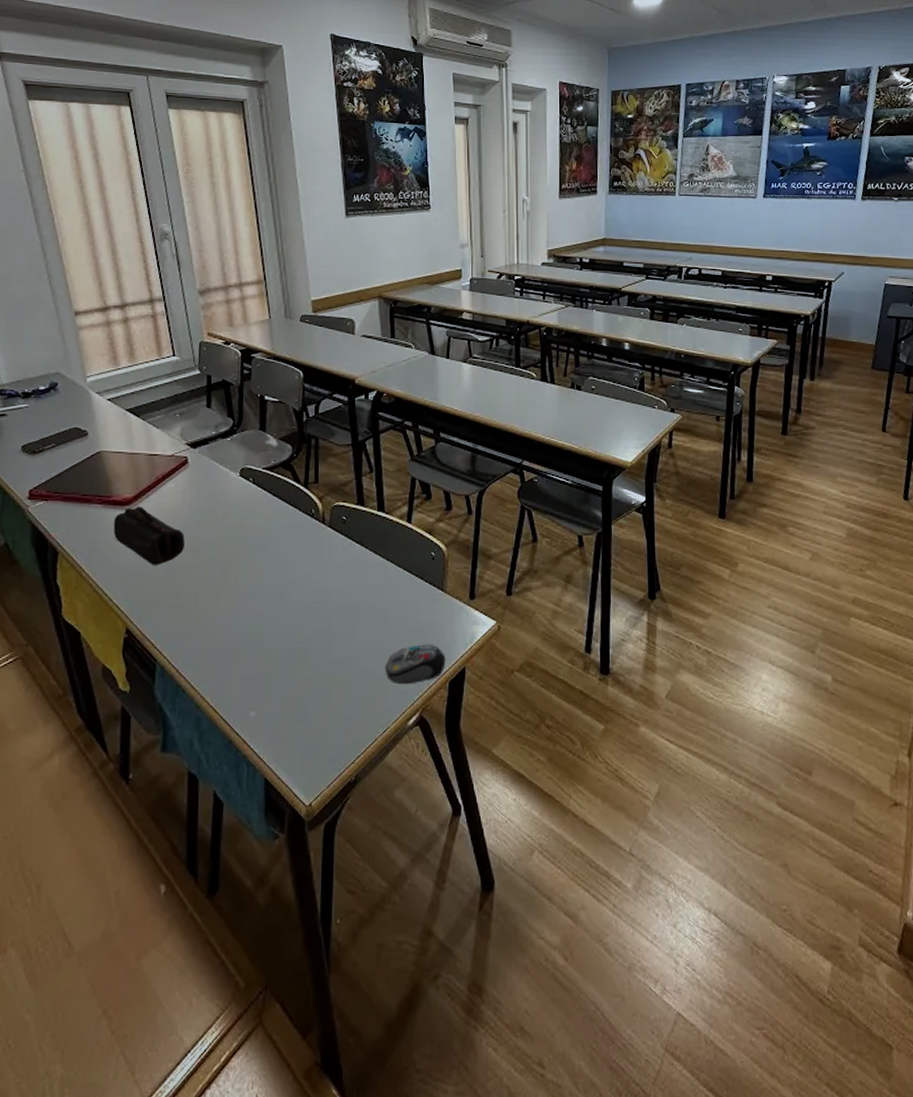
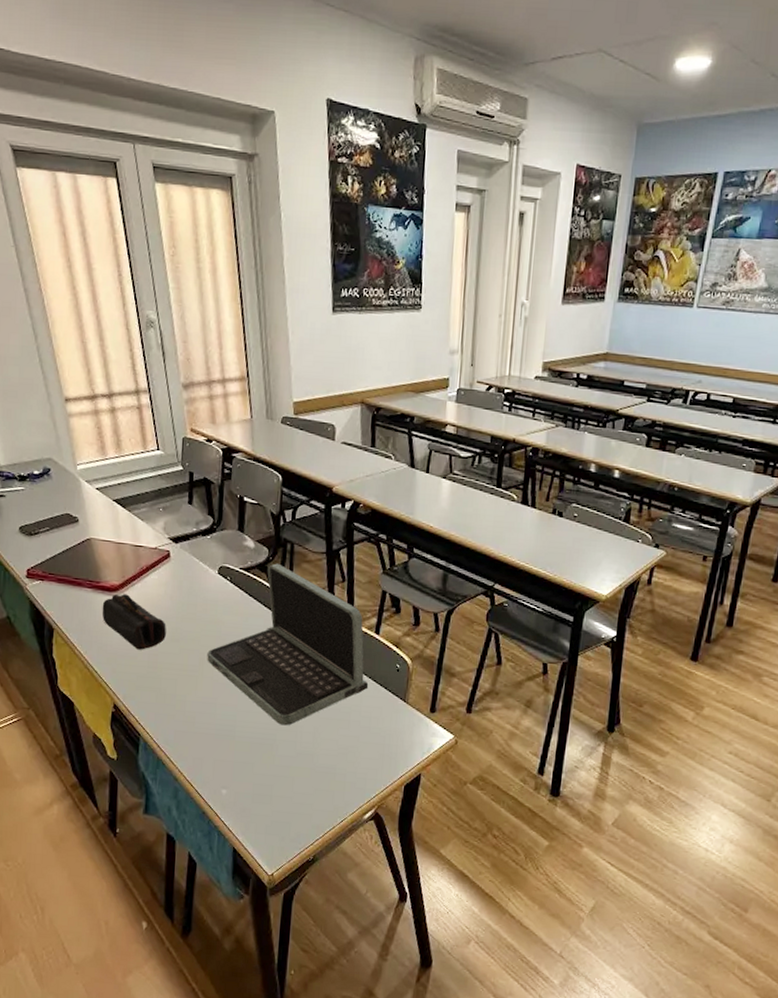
laptop: none [230,460,404,631] -> present [207,563,369,726]
computer mouse: present [385,644,446,685] -> none [346,748,403,783]

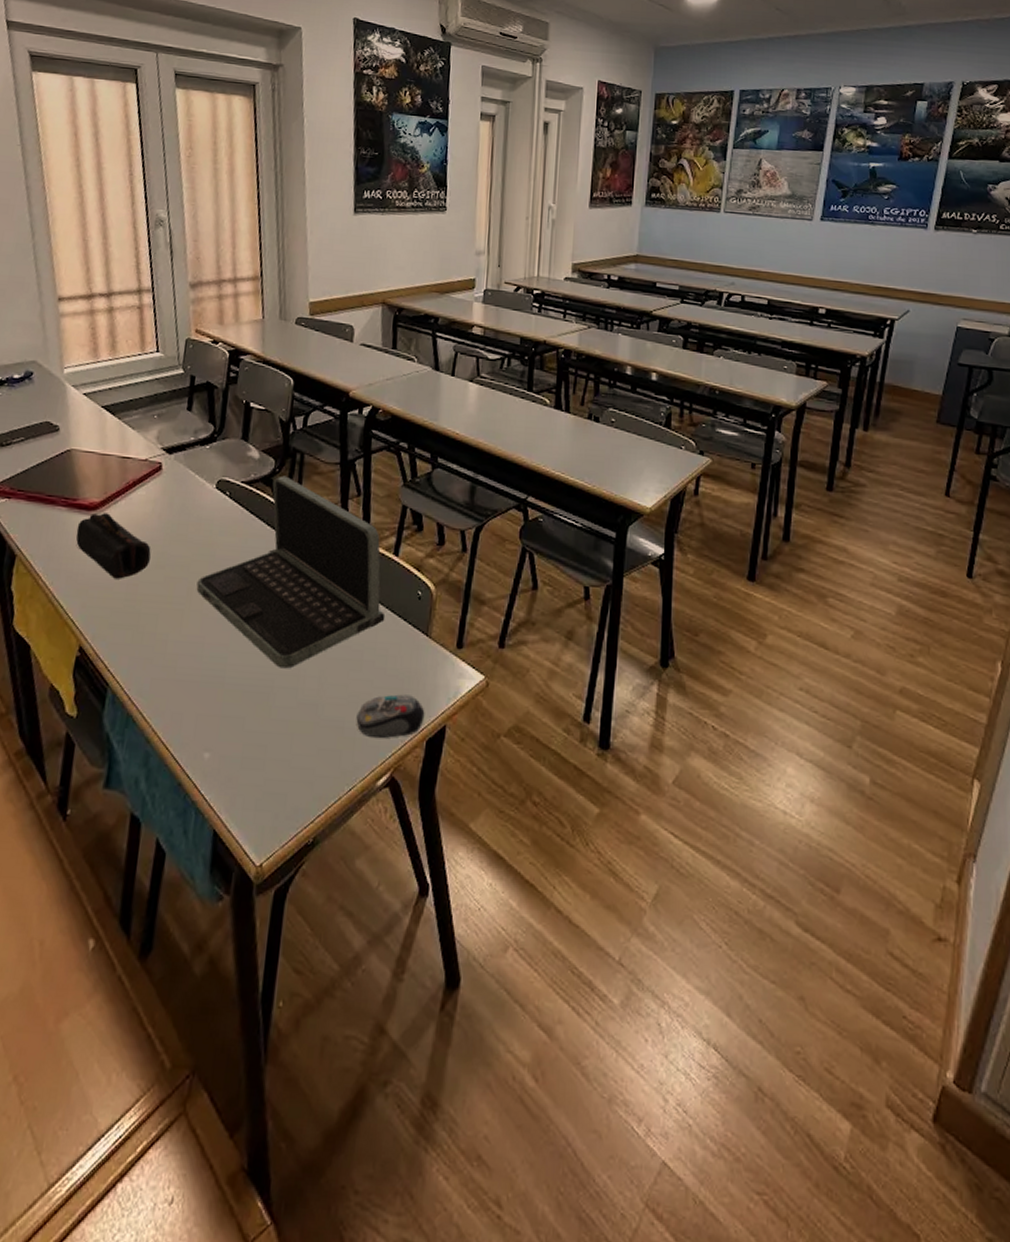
computer mouse: none [346,748,403,783] -> present [356,694,425,739]

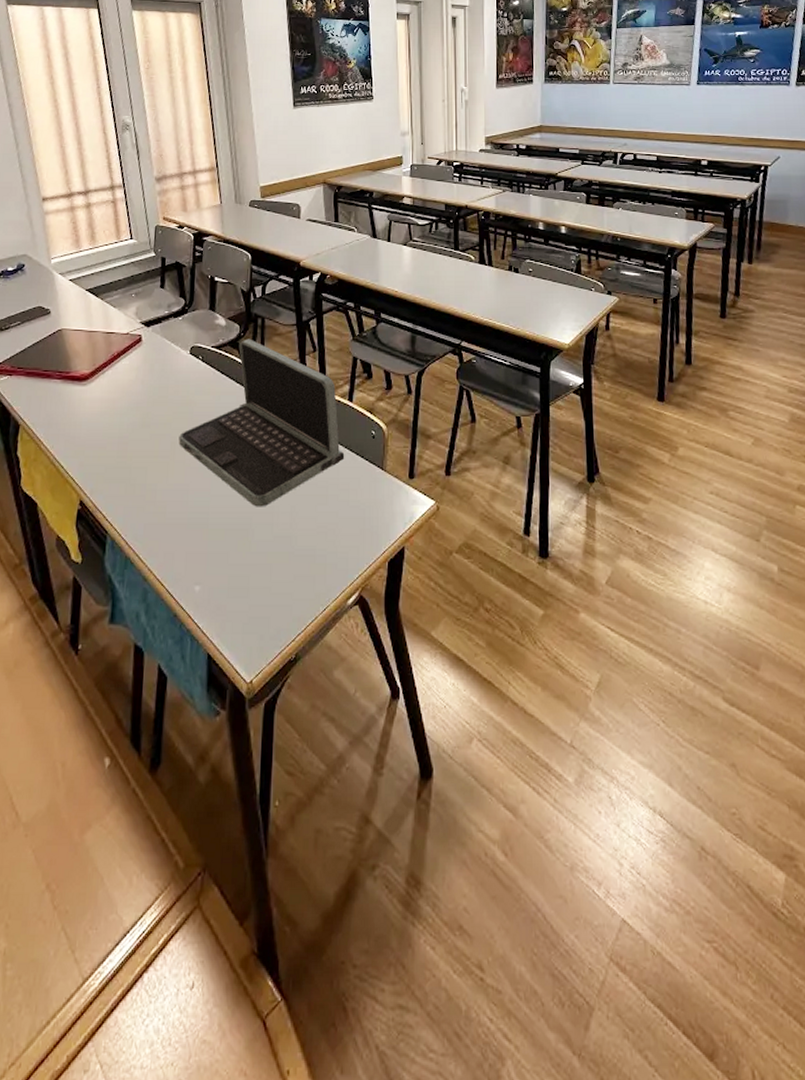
pencil case: present [75,513,151,579] -> none [70,382,137,439]
computer mouse: present [356,694,425,739] -> none [326,522,385,563]

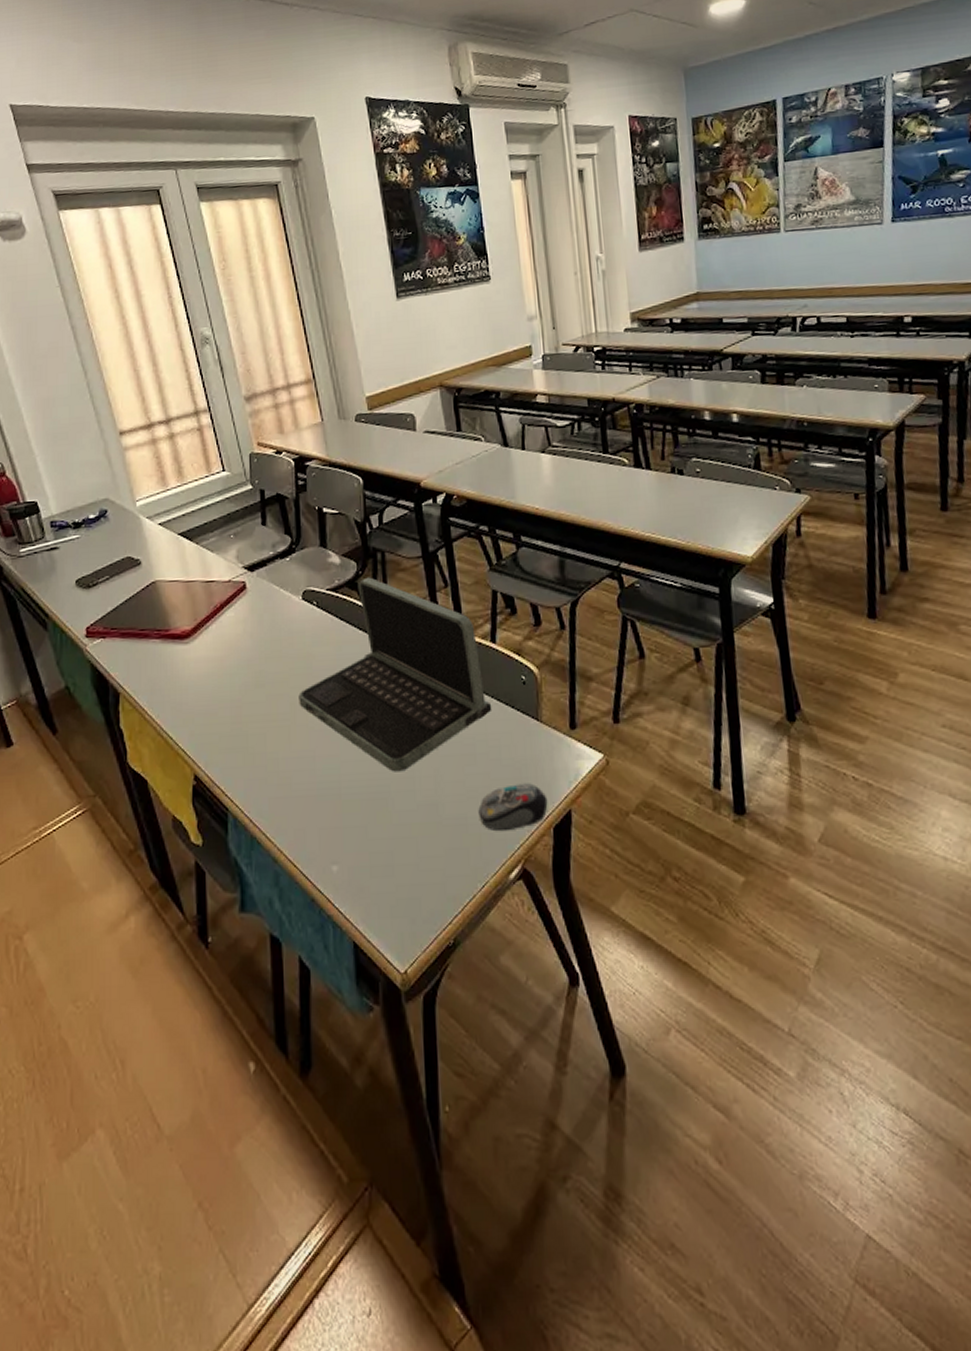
computer mouse: none [326,522,385,563] -> present [478,783,548,832]

